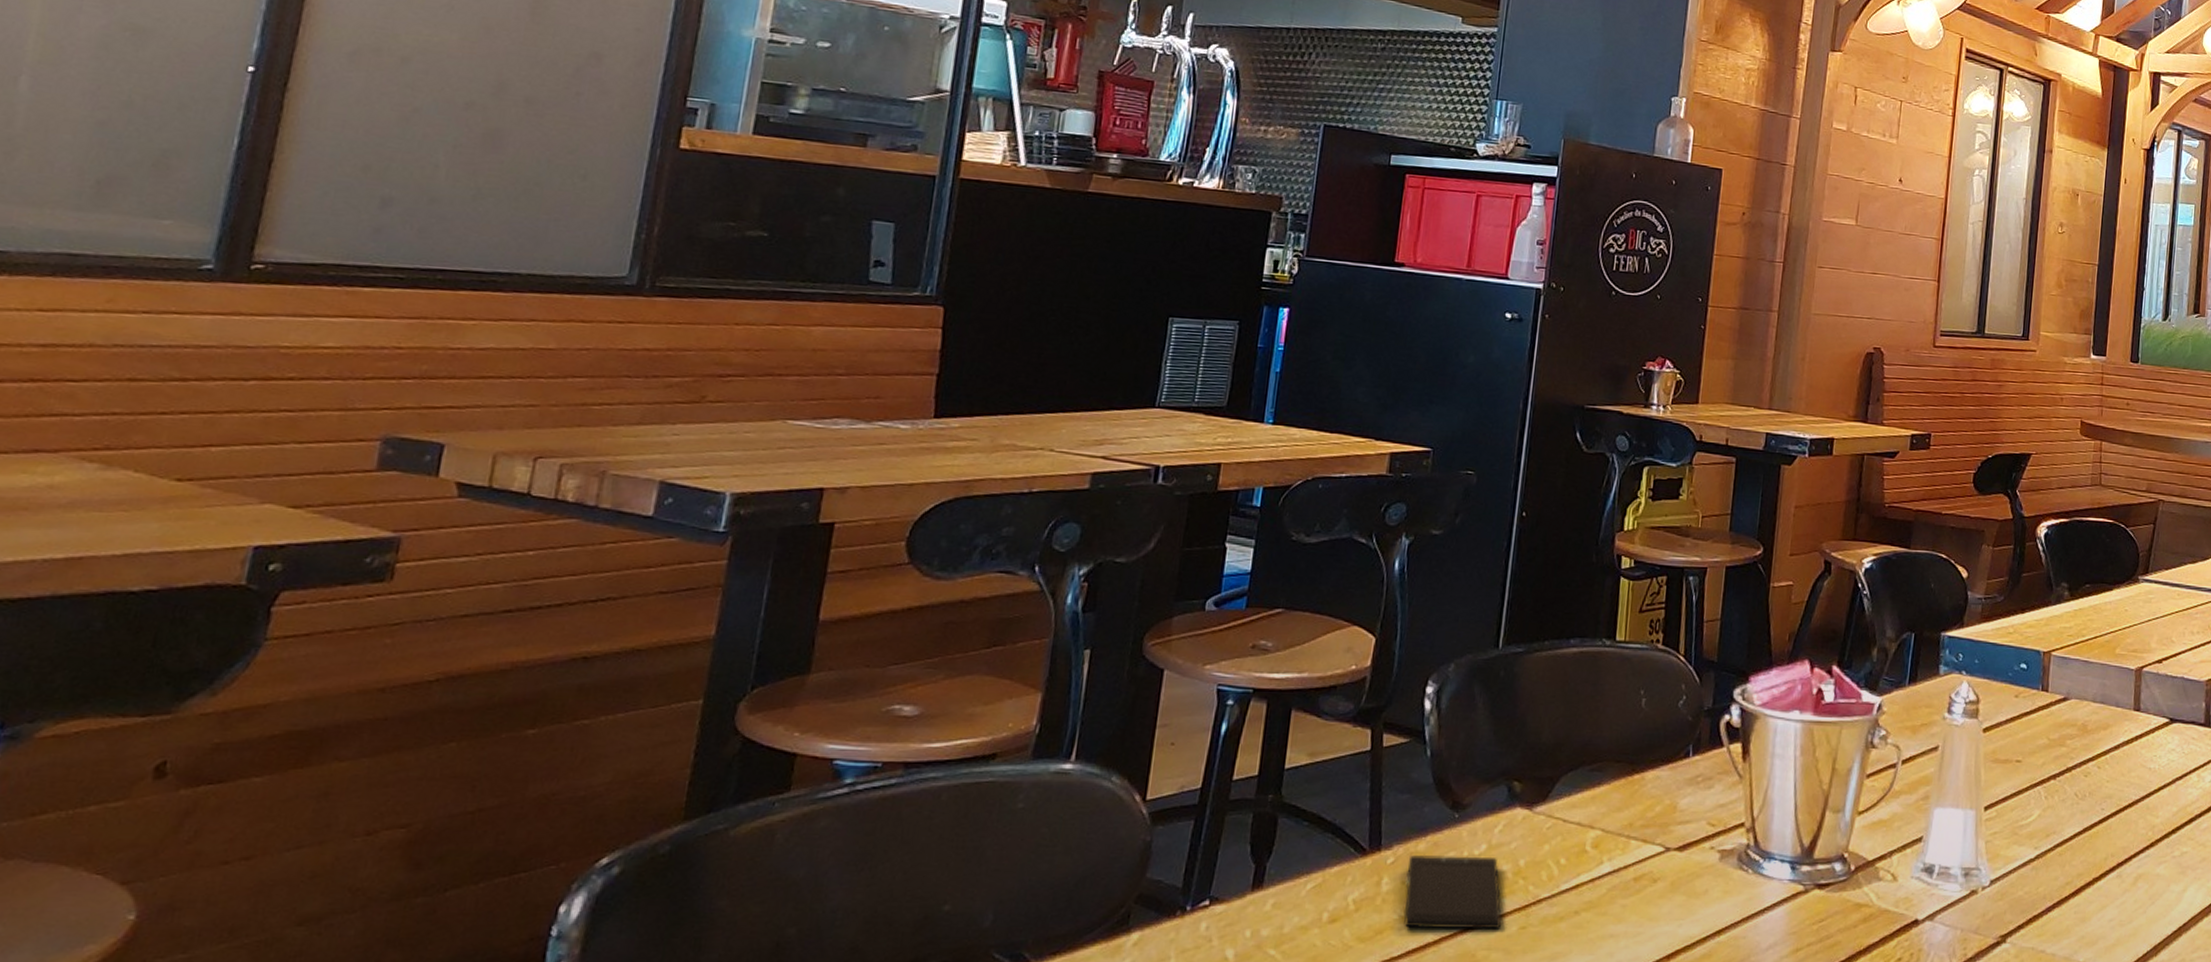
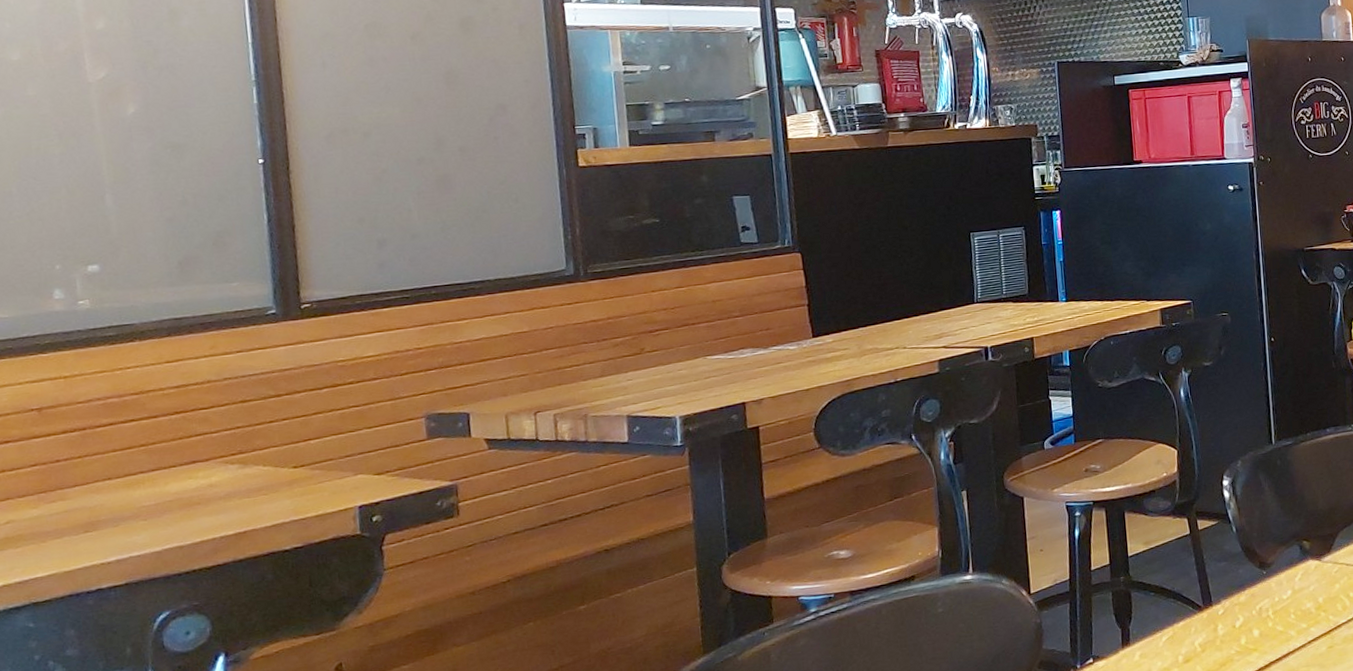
smartphone: present [1403,854,1503,930] -> none [1234,599,1314,659]

